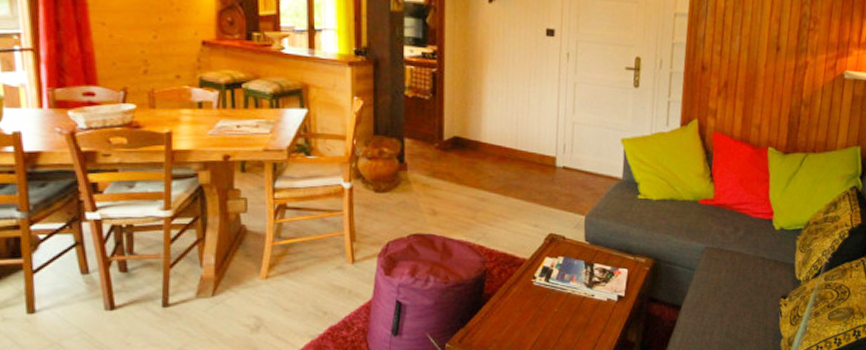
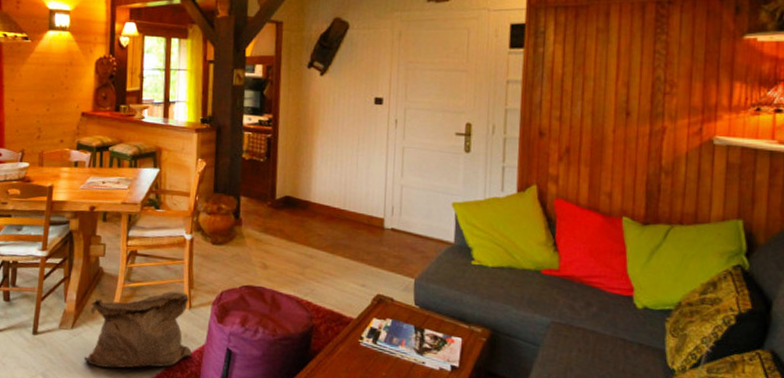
bag: none [231,246,359,334] -> present [84,291,193,368]

